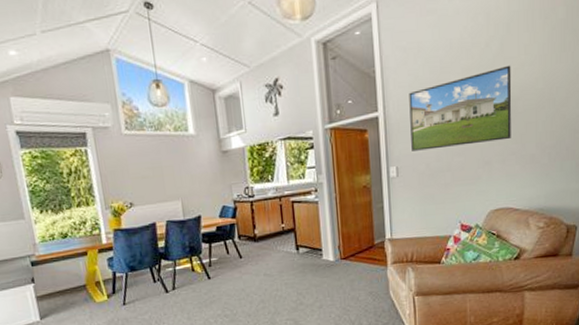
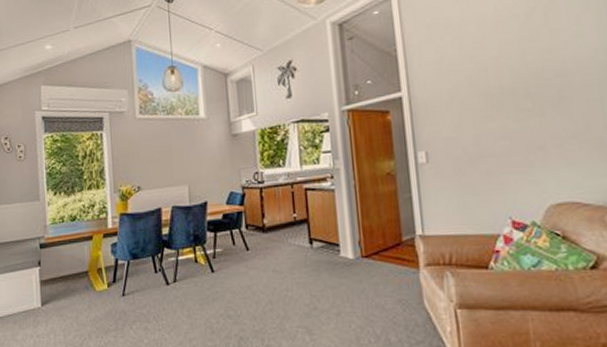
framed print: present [409,65,512,151] -> none [436,37,569,134]

